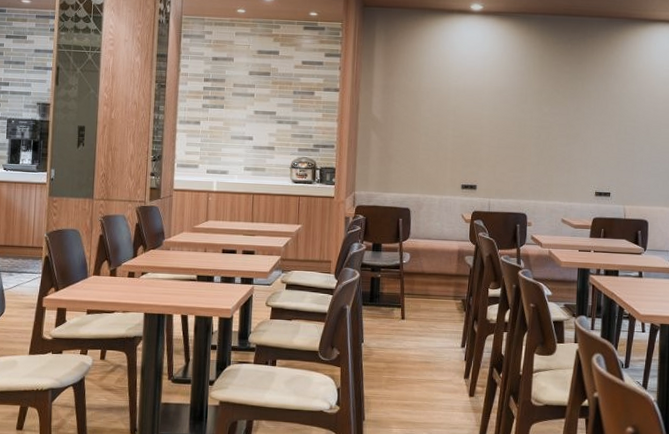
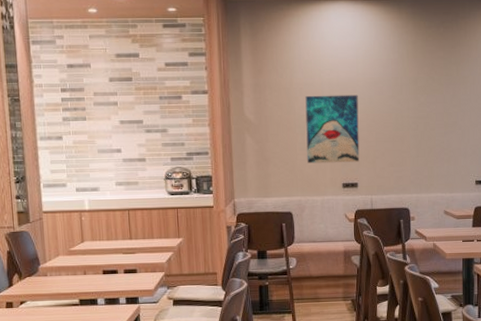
wall art: none [429,99,483,166] -> present [305,95,360,164]

